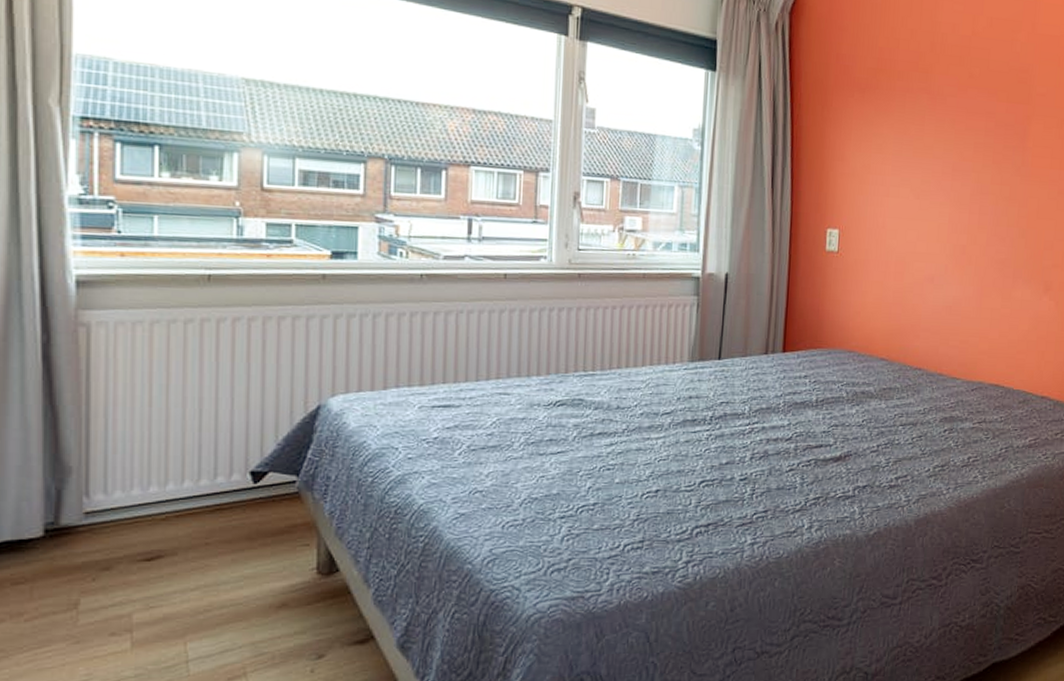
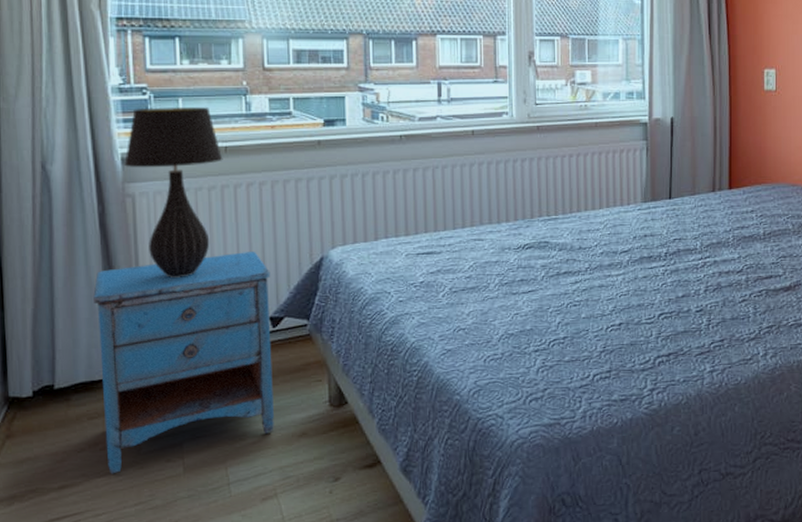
nightstand: none [28,396,255,650] -> present [93,252,274,474]
table lamp: none [80,224,205,422] -> present [124,107,223,278]

